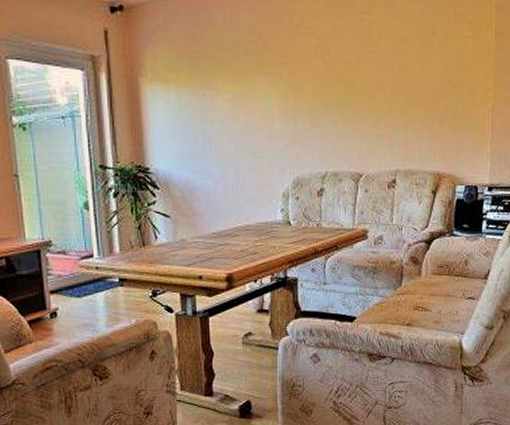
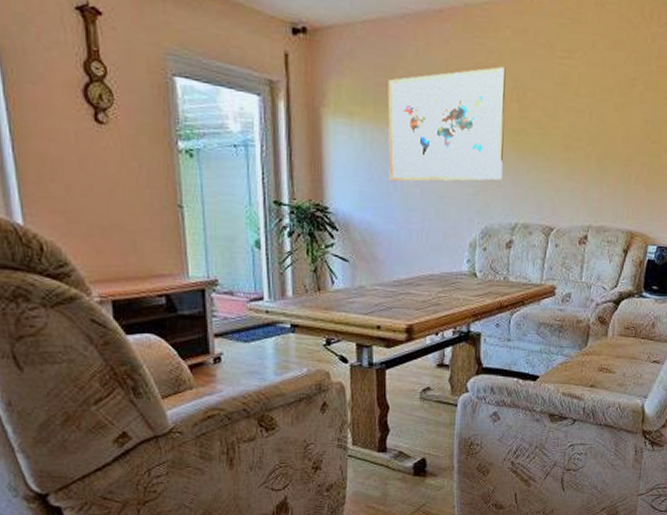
wall art: none [199,26,311,140] -> present [388,67,506,182]

